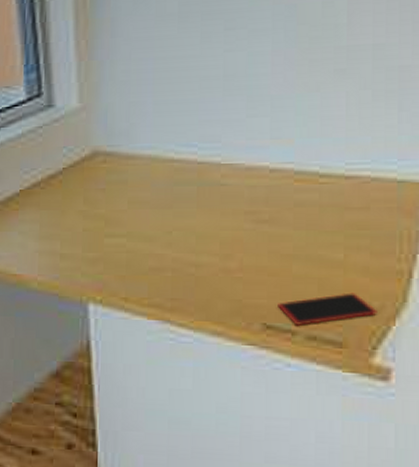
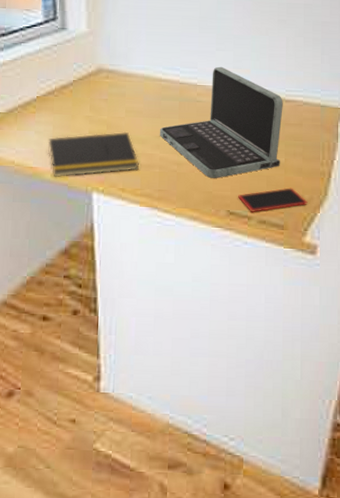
notepad: none [34,227,147,286] -> present [48,131,140,178]
laptop: none [171,137,341,282] -> present [159,66,283,178]

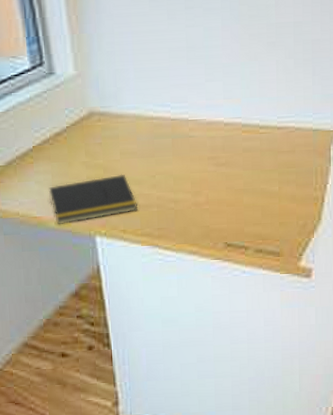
laptop: present [159,66,283,178] -> none [154,98,275,213]
smartphone: present [238,187,308,212] -> none [234,215,302,242]

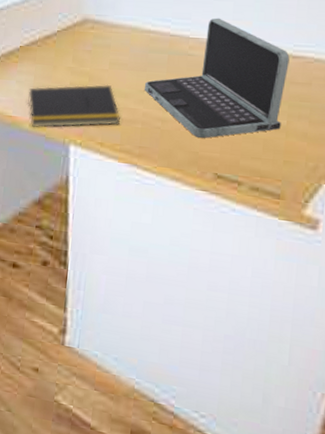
laptop: none [154,98,275,213] -> present [144,17,290,138]

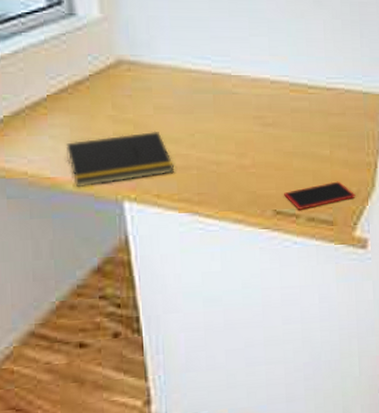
laptop: present [144,17,290,138] -> none [193,53,325,177]
smartphone: none [228,153,312,178] -> present [284,181,356,210]

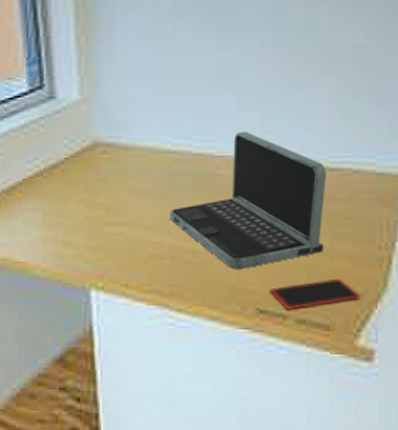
notepad: present [66,131,175,188] -> none [38,216,146,274]
laptop: none [193,53,325,177] -> present [169,131,326,269]

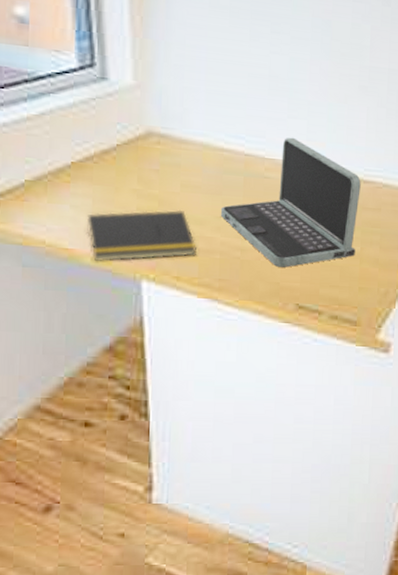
notepad: none [38,216,146,274] -> present [87,209,198,262]
smartphone: present [270,278,361,310] -> none [308,279,383,306]

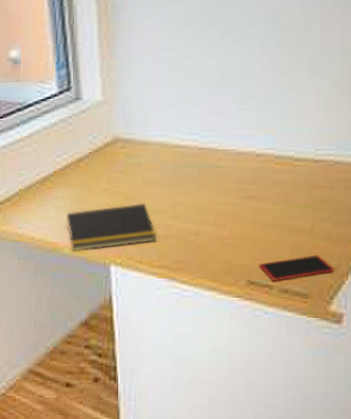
laptop: present [220,137,361,268] -> none [177,127,312,247]
smartphone: none [308,279,383,306] -> present [259,255,335,281]

